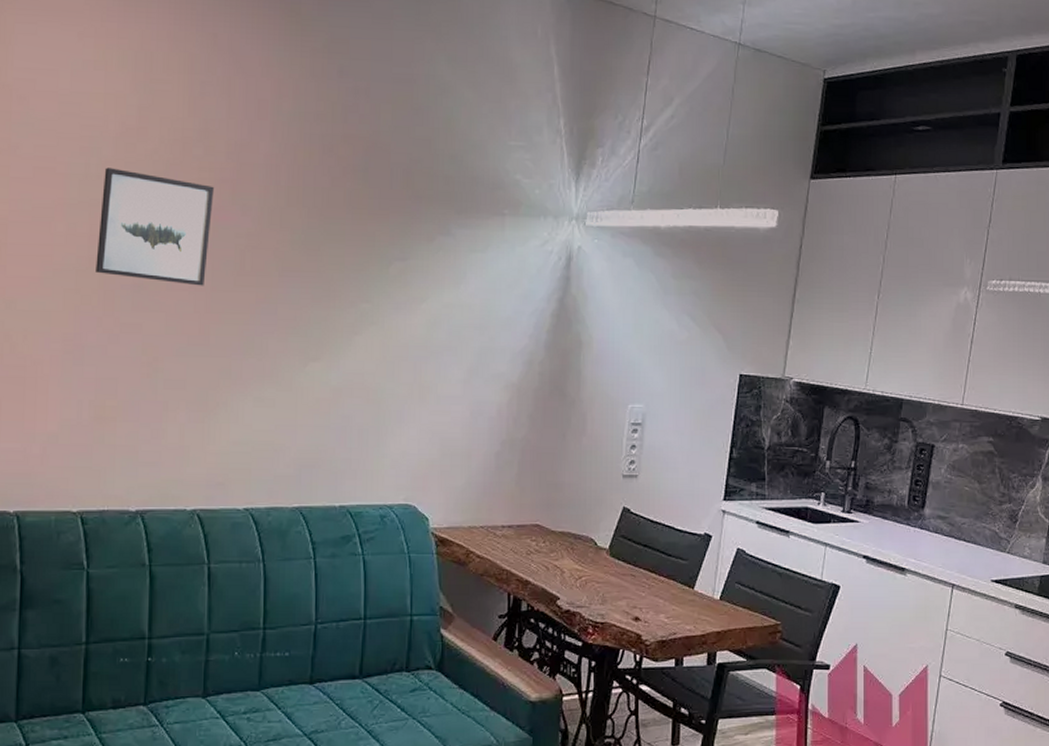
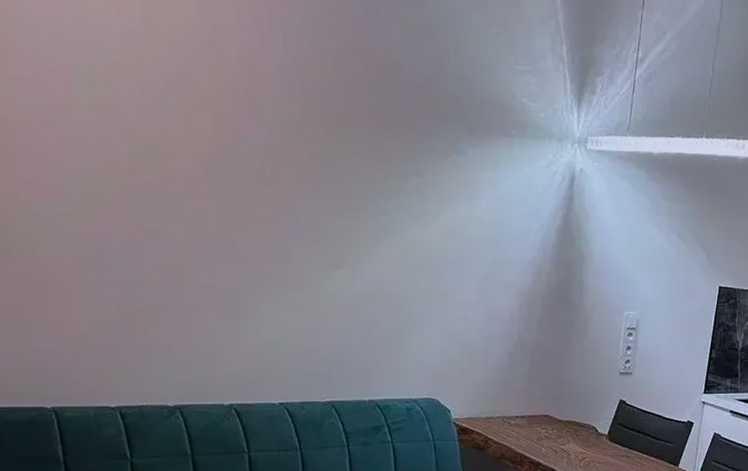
wall art: present [95,167,214,286] -> none [111,71,229,195]

